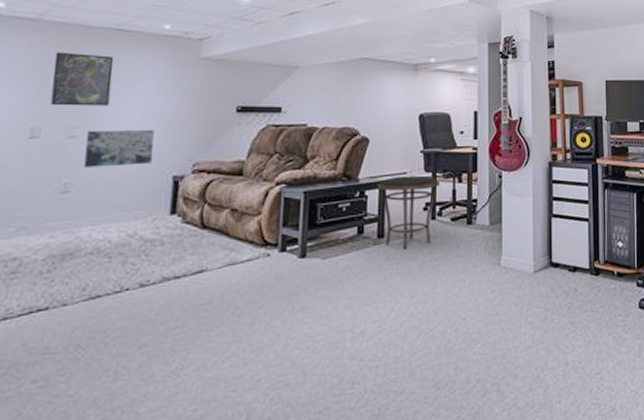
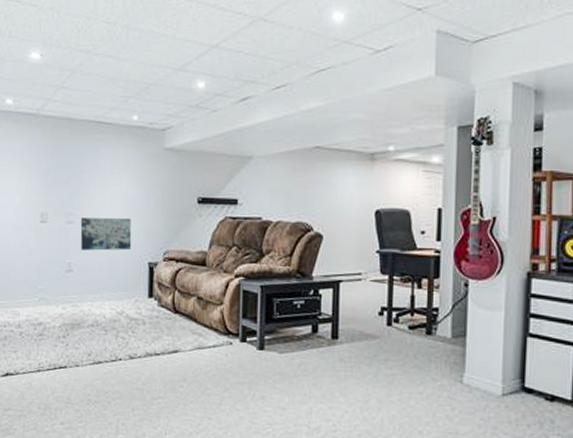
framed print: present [50,52,114,106] -> none [52,144,96,195]
side table: present [377,175,441,250] -> none [330,276,398,354]

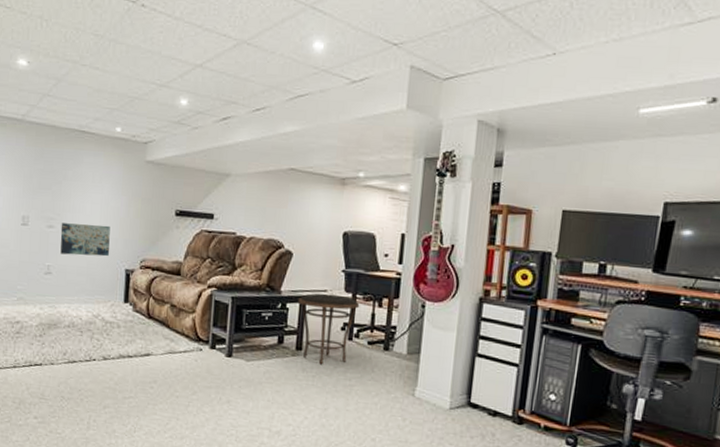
side table: none [330,276,398,354] -> present [297,293,360,365]

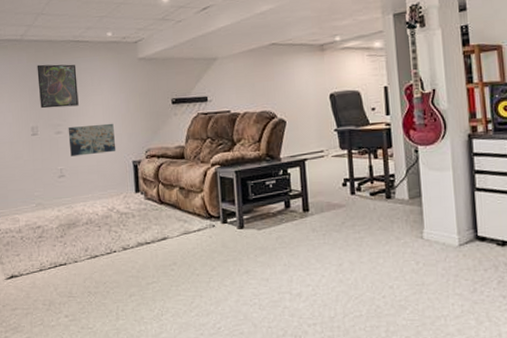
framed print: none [34,150,78,202] -> present [37,64,79,109]
side table: present [297,293,360,365] -> none [297,153,357,223]

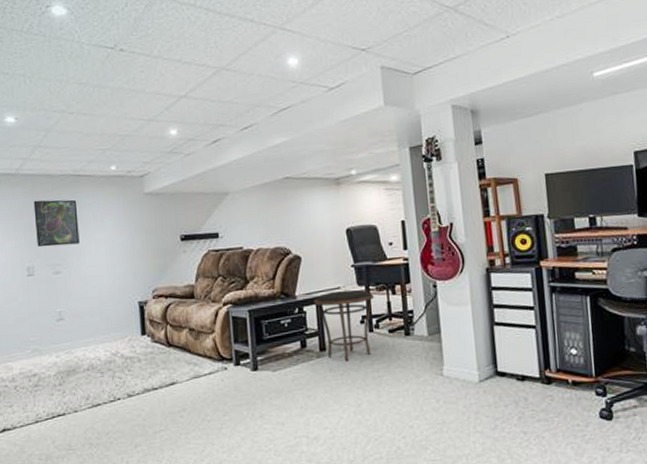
wall art: present [68,123,116,157] -> none [67,262,121,298]
side table: none [297,153,357,223] -> present [313,289,375,362]

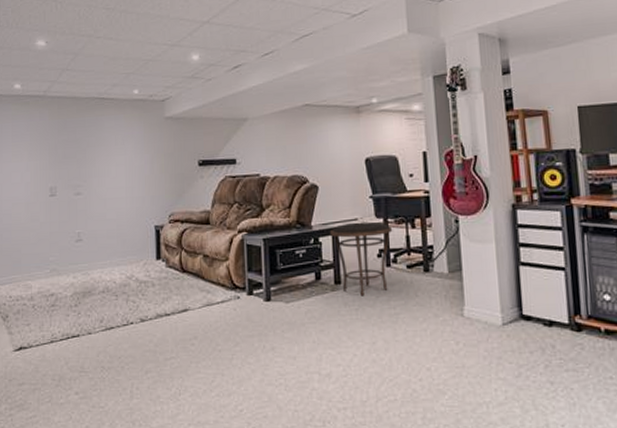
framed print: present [33,199,80,248] -> none [59,122,101,168]

